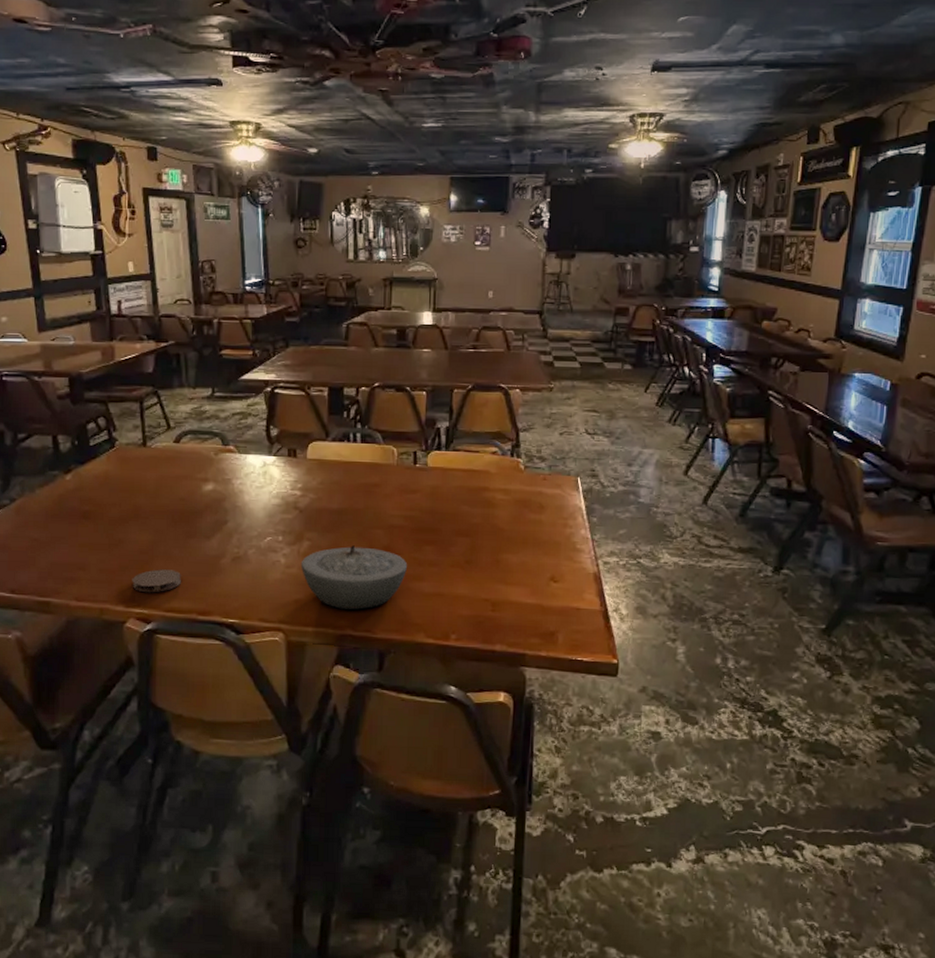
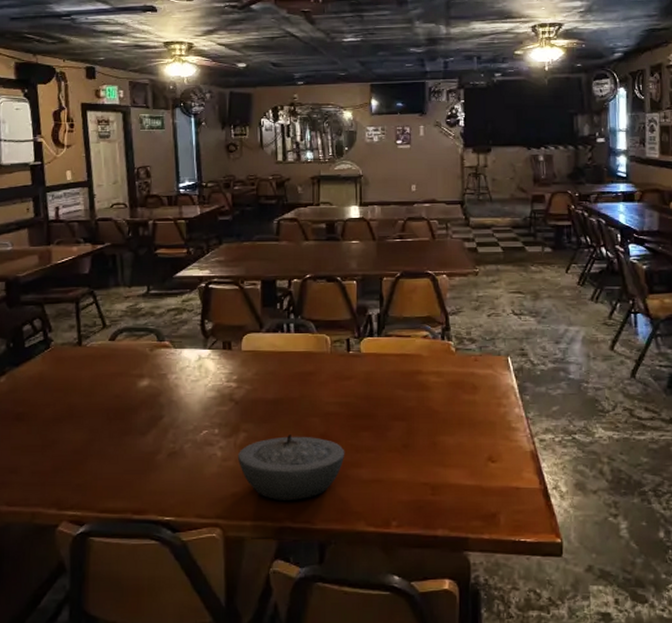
coaster: present [132,569,182,593] -> none [65,469,117,494]

